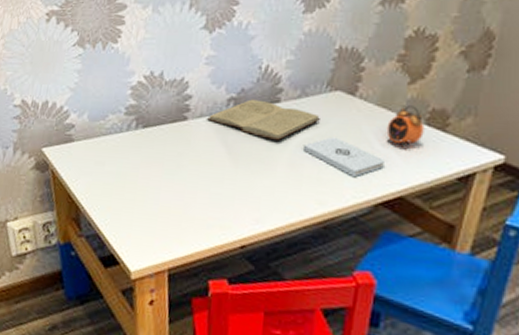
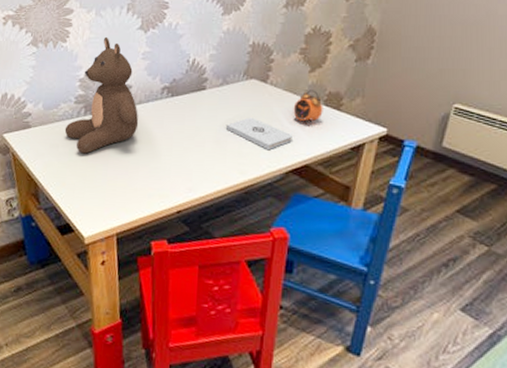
teddy bear: none [112,37,199,174] -> present [64,36,139,154]
book: present [206,99,320,141] -> none [144,88,239,122]

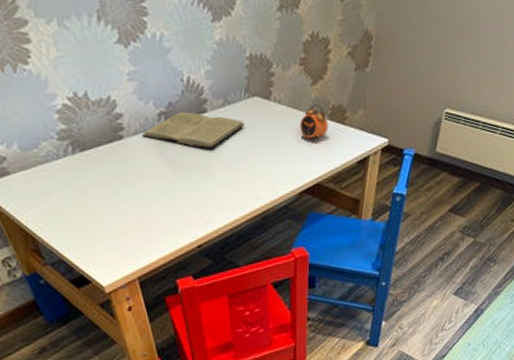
teddy bear: present [64,36,139,154] -> none [52,54,139,198]
book: none [144,88,239,122] -> present [141,111,244,149]
notepad: present [225,117,292,151] -> none [233,139,302,173]

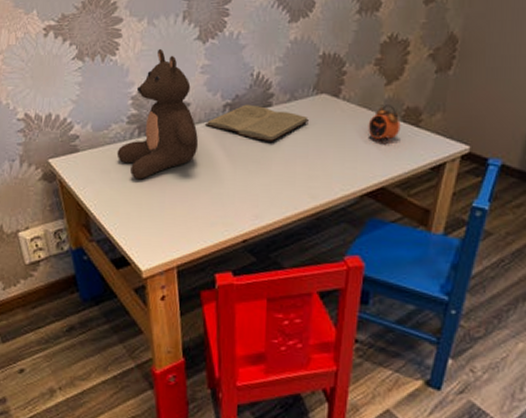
teddy bear: none [52,54,139,198] -> present [117,48,199,180]

